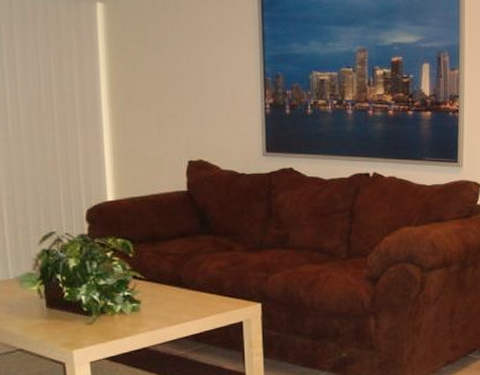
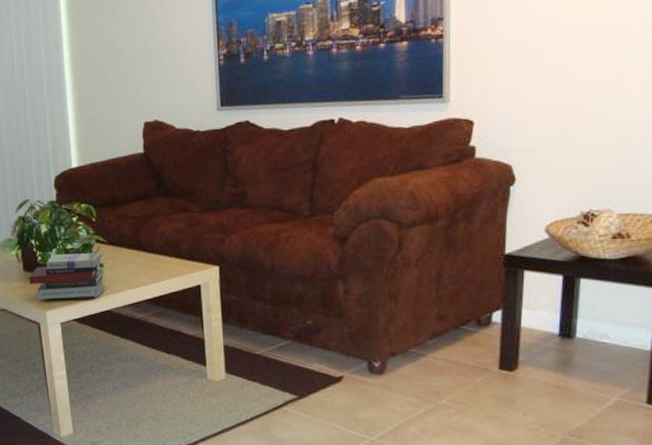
books: none [53,289,143,339] -> present [29,253,106,300]

